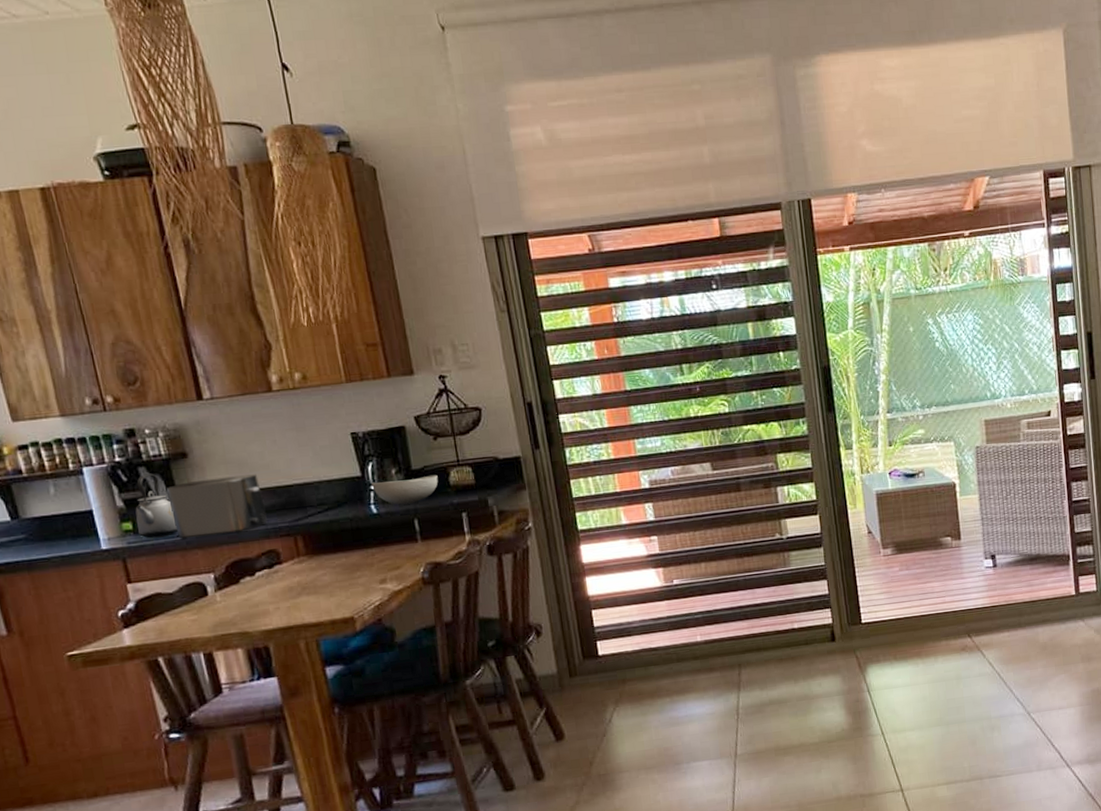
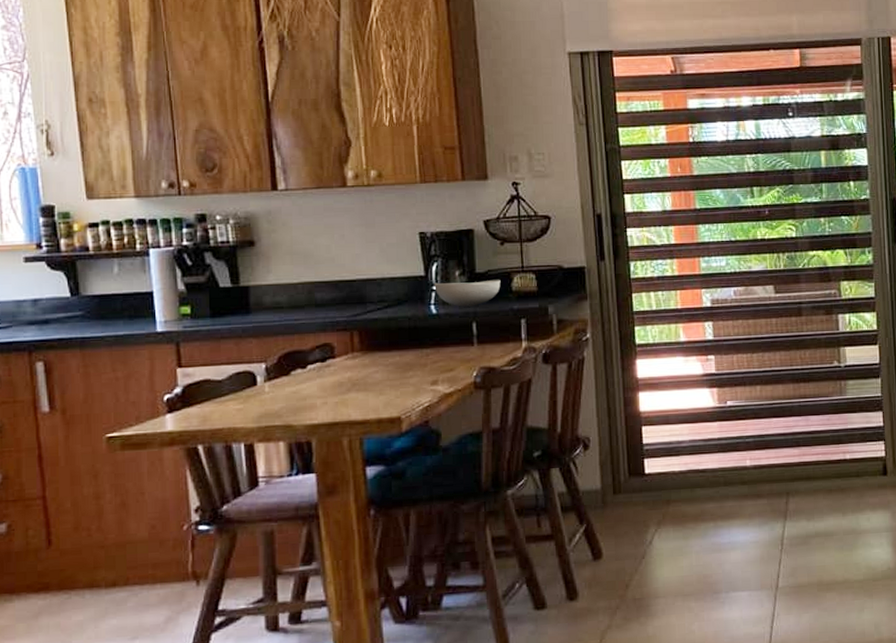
kettle: present [135,474,178,539] -> none [196,260,235,324]
toaster: present [165,474,267,540] -> none [229,267,326,328]

